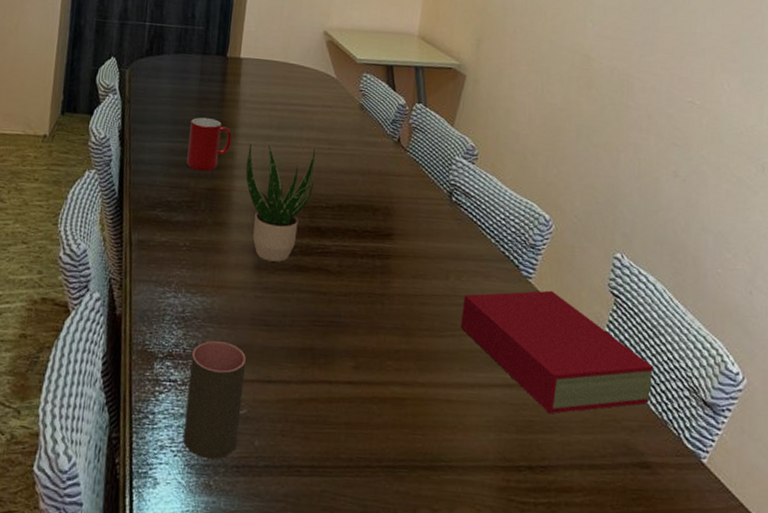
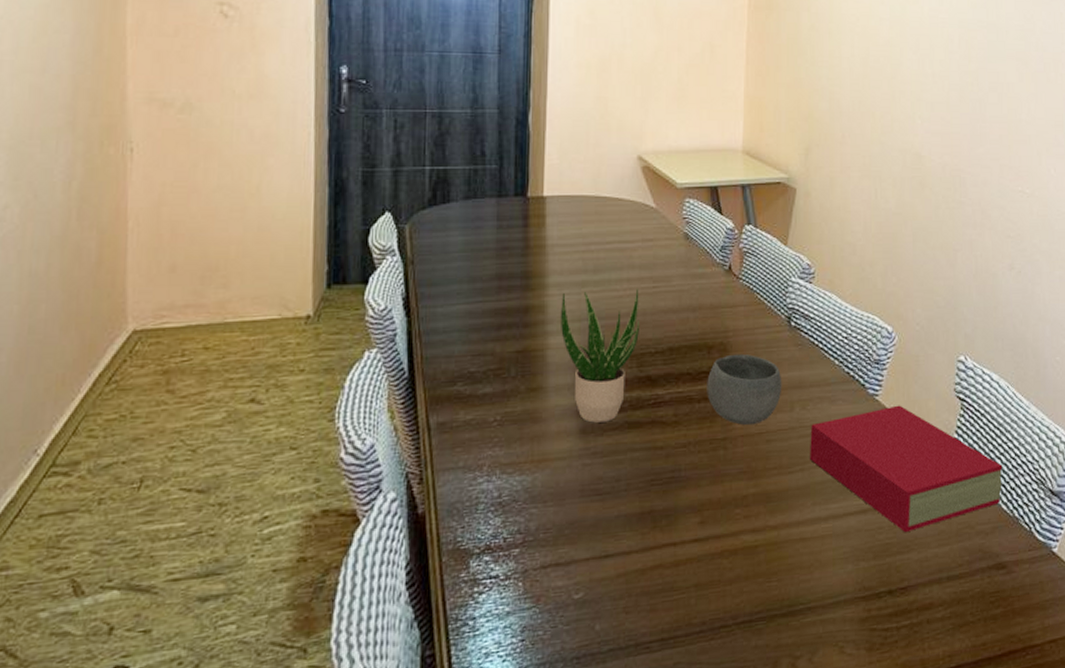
cup: present [183,341,246,459] -> none [512,521,577,656]
cup: present [186,117,232,172] -> none [489,270,540,333]
bowl: none [369,219,440,287] -> present [707,353,782,426]

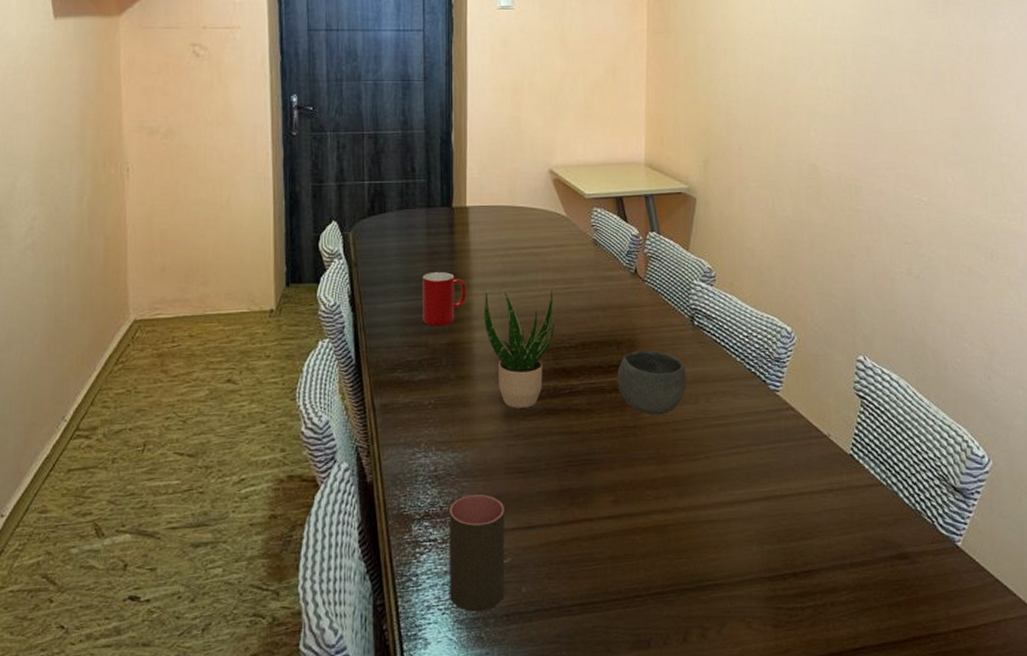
cup: none [489,270,540,333] -> present [422,272,466,327]
cup: none [512,521,577,656] -> present [449,494,505,612]
book: present [810,405,1003,532] -> none [714,400,904,519]

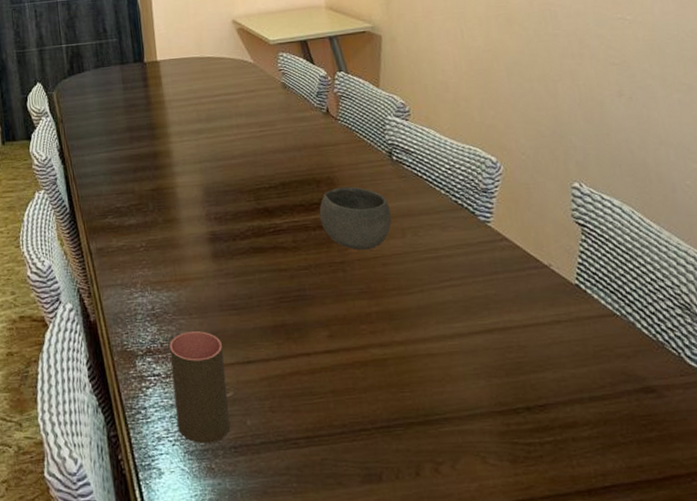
cup: present [422,272,466,327] -> none [123,123,165,174]
potted plant: present [485,289,554,408] -> none [183,133,253,248]

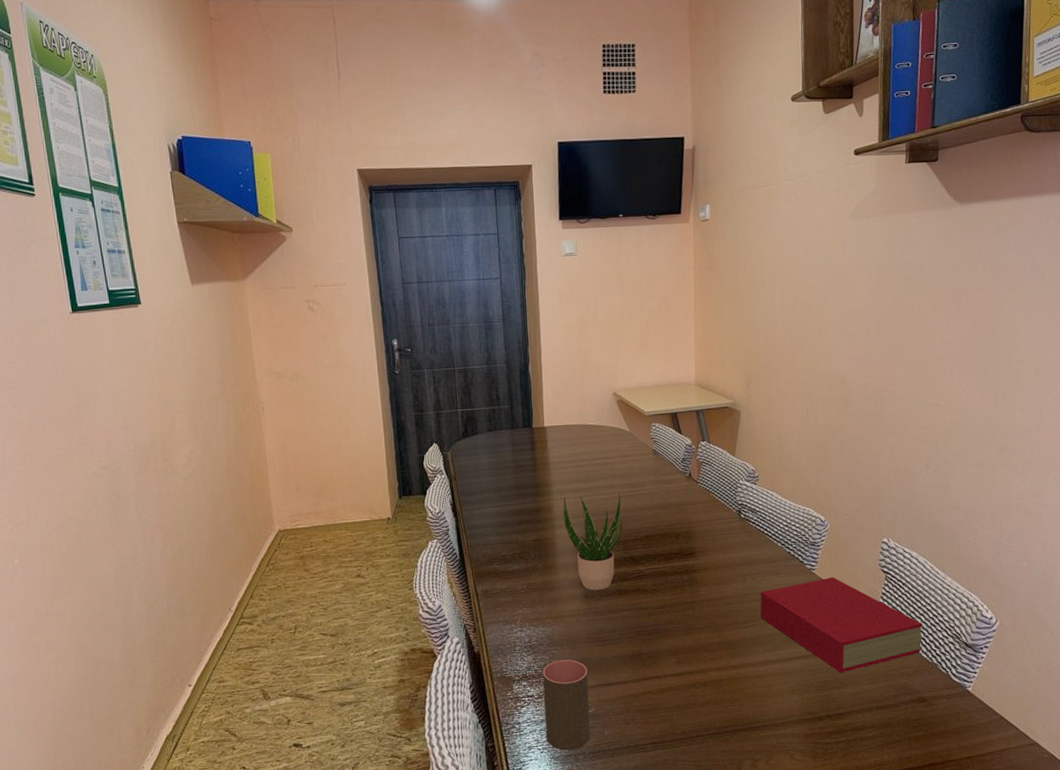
potted plant: none [183,133,253,248] -> present [563,492,623,591]
bowl: present [319,186,392,251] -> none [676,539,736,593]
book: none [425,231,640,352] -> present [760,577,923,672]

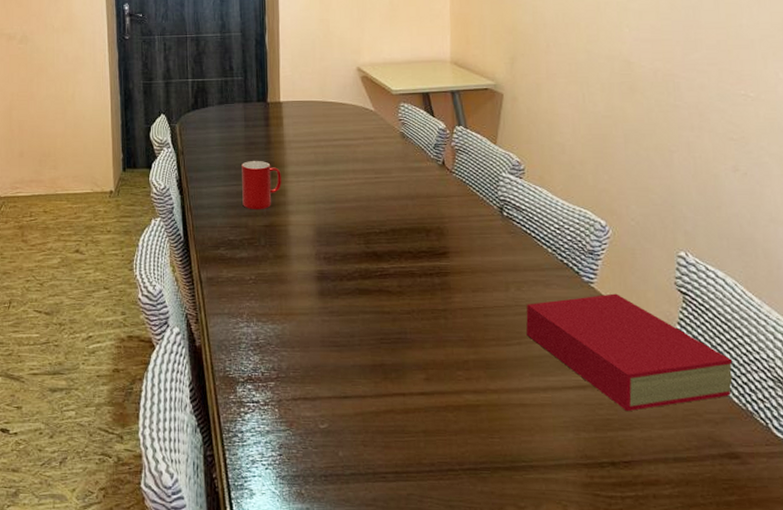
cup: none [511,482,548,527] -> present [242,161,281,210]
cup: present [543,659,591,750] -> none [270,364,323,470]
potted plant: present [563,492,623,591] -> none [299,178,365,287]

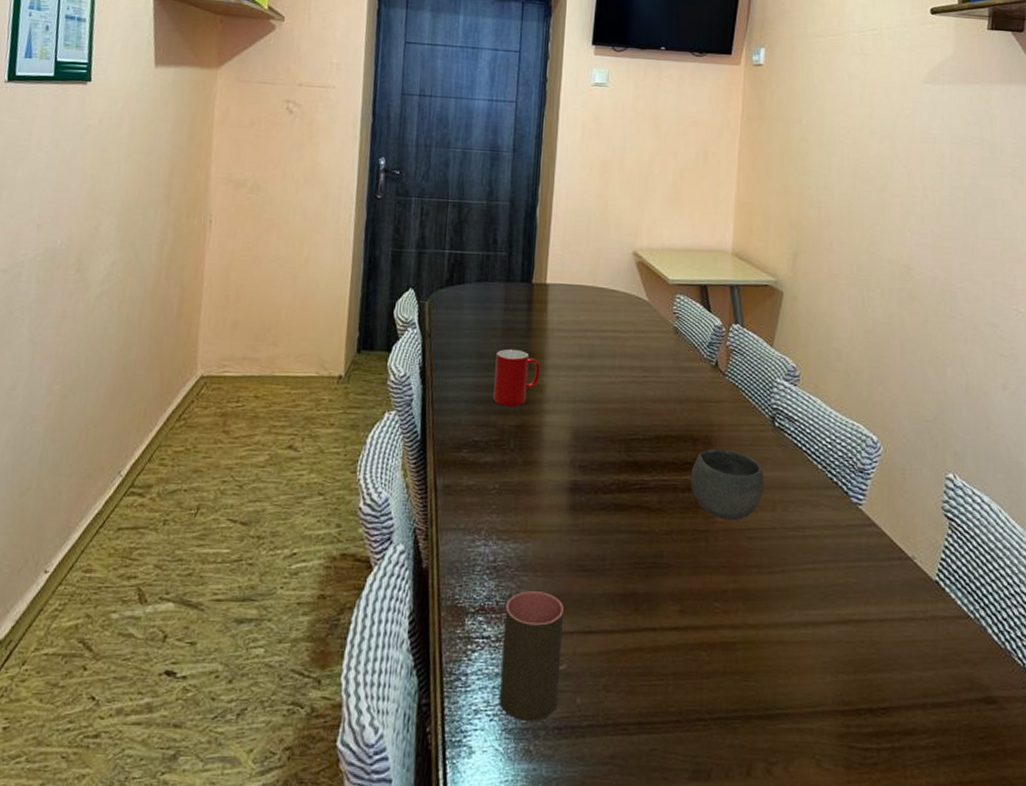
cup: none [270,364,323,470] -> present [499,591,564,721]
bowl: none [426,237,497,301] -> present [690,448,765,521]
book: present [526,293,733,411] -> none [791,517,994,649]

